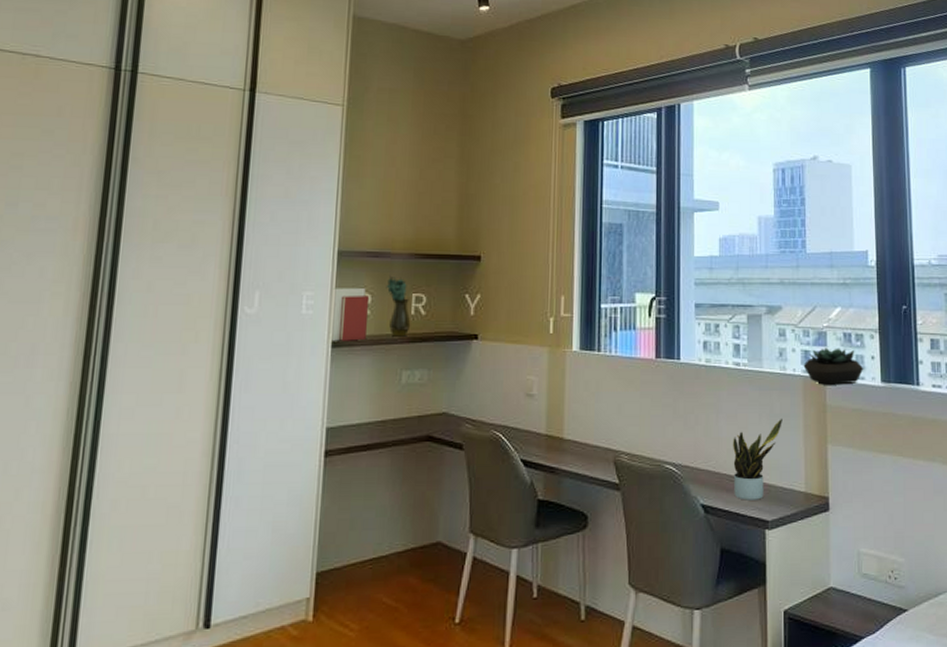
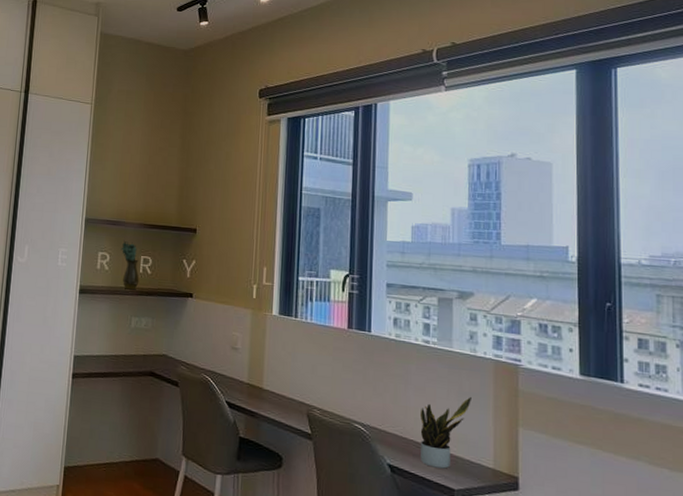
books: present [331,288,370,342] -> none [79,247,109,290]
succulent plant: present [803,348,864,385] -> none [495,335,561,373]

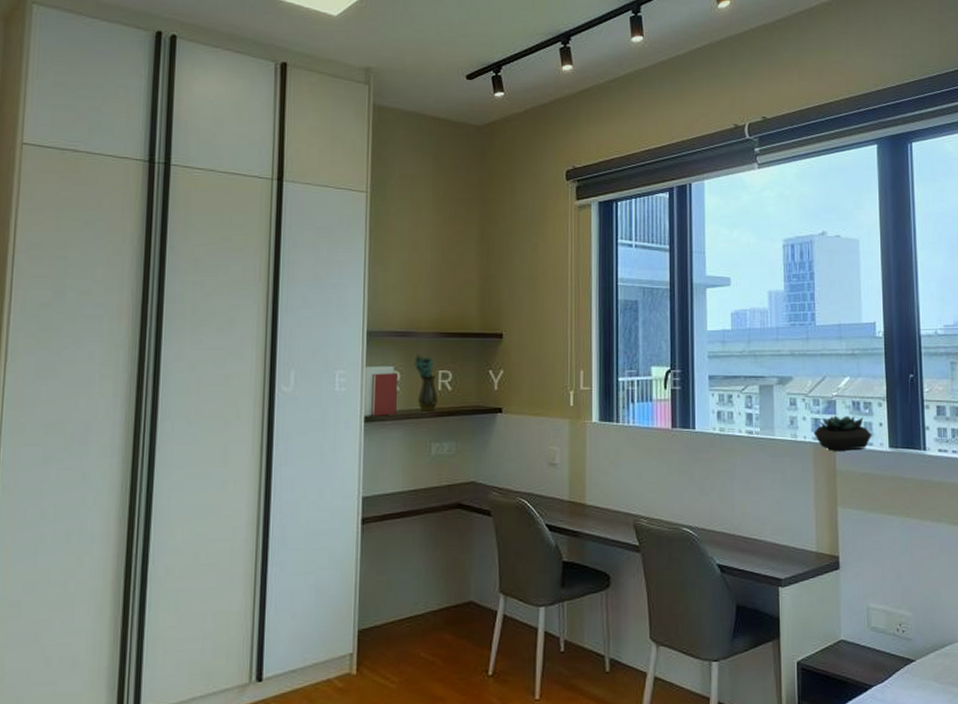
books: none [79,247,109,290] -> present [363,366,399,418]
potted plant: present [419,396,471,469] -> none [746,482,794,560]
succulent plant: none [495,335,561,373] -> present [813,415,872,451]

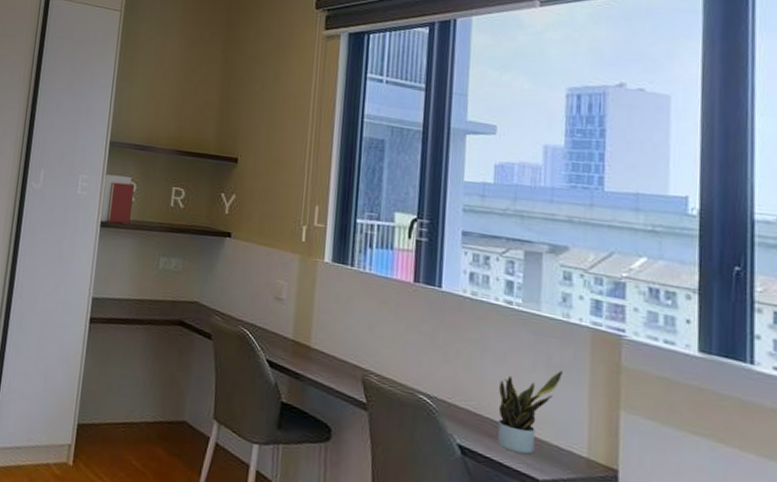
vase: present [413,354,438,411] -> none [149,168,170,226]
potted plant: none [746,482,794,560] -> present [497,370,563,455]
succulent plant: present [813,415,872,451] -> none [593,300,675,348]

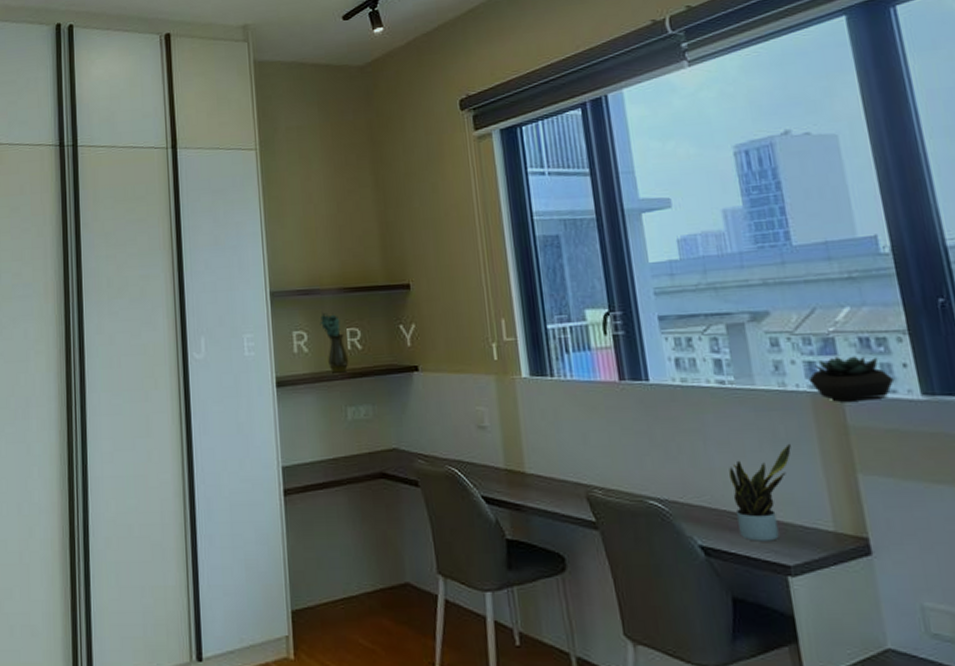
books: present [100,174,135,224] -> none [269,327,309,382]
vase: none [149,168,170,226] -> present [319,312,349,373]
succulent plant: none [593,300,675,348] -> present [808,356,895,402]

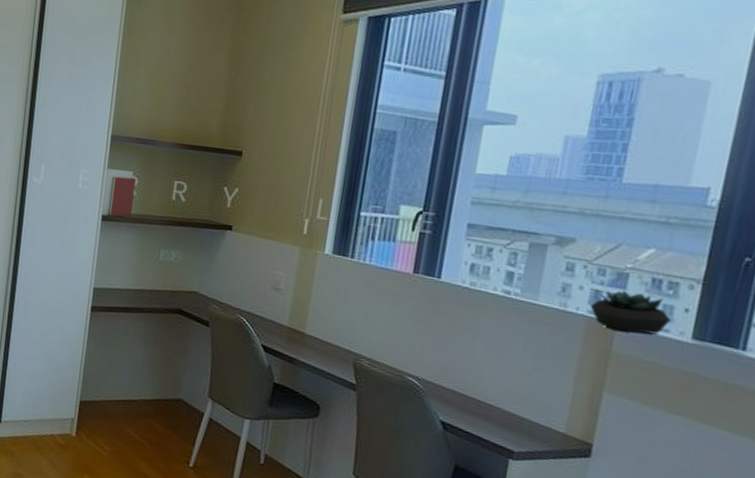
books: none [269,327,309,382] -> present [101,168,137,218]
vase: present [319,312,349,373] -> none [151,162,172,219]
potted plant: present [728,443,791,542] -> none [479,355,552,430]

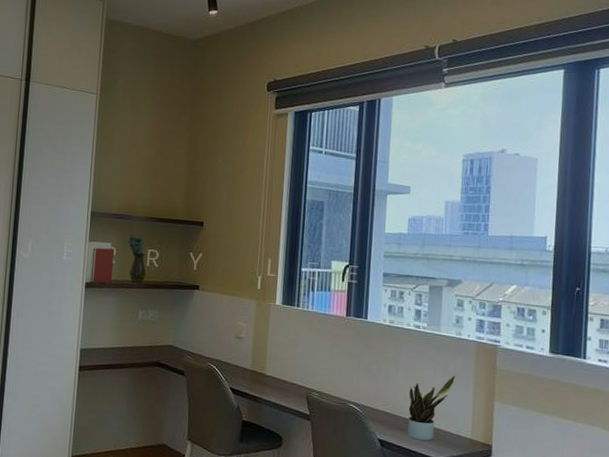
vase: none [151,162,172,219] -> present [127,234,146,283]
potted plant: none [479,355,552,430] -> present [407,375,455,441]
succulent plant: present [589,290,672,335] -> none [477,319,534,352]

